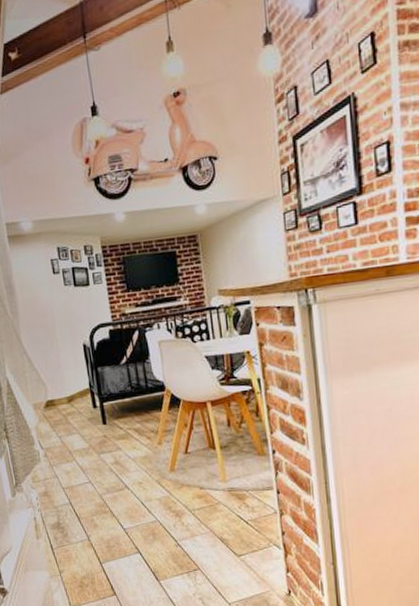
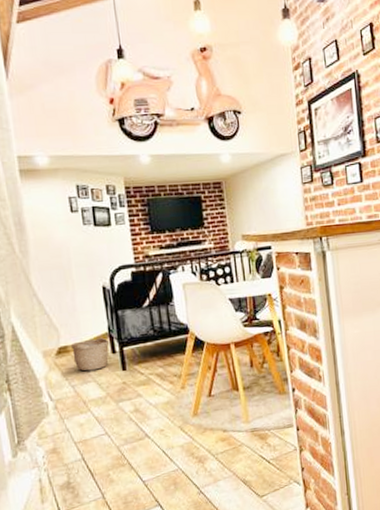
basket: none [56,392,91,424] -> present [70,337,110,371]

